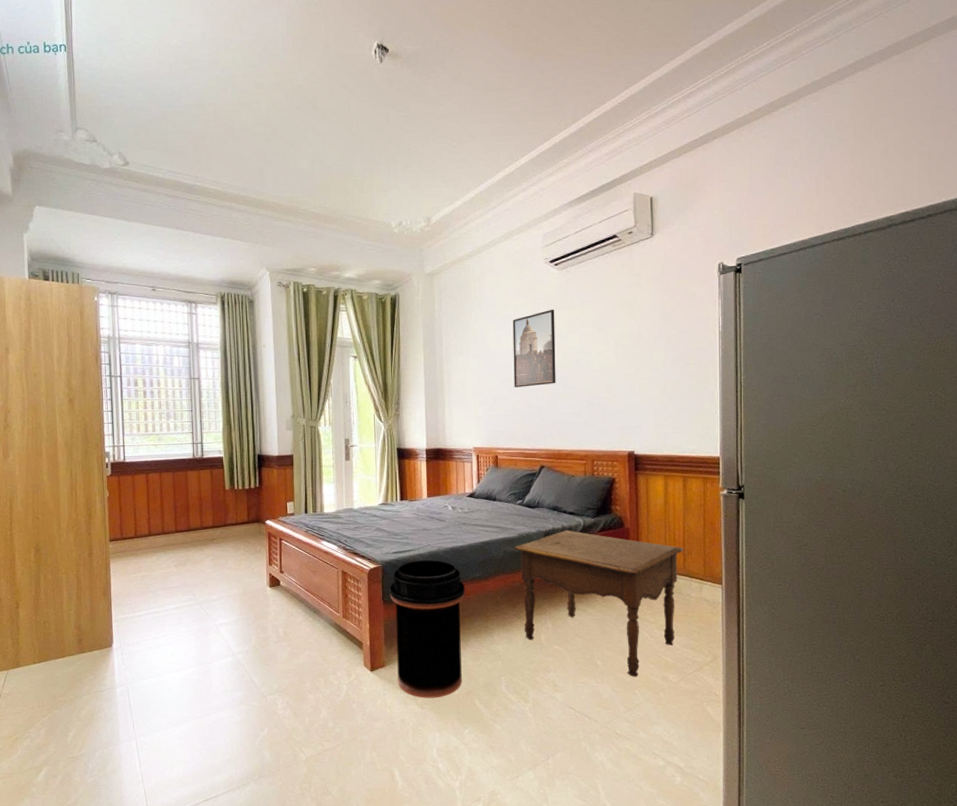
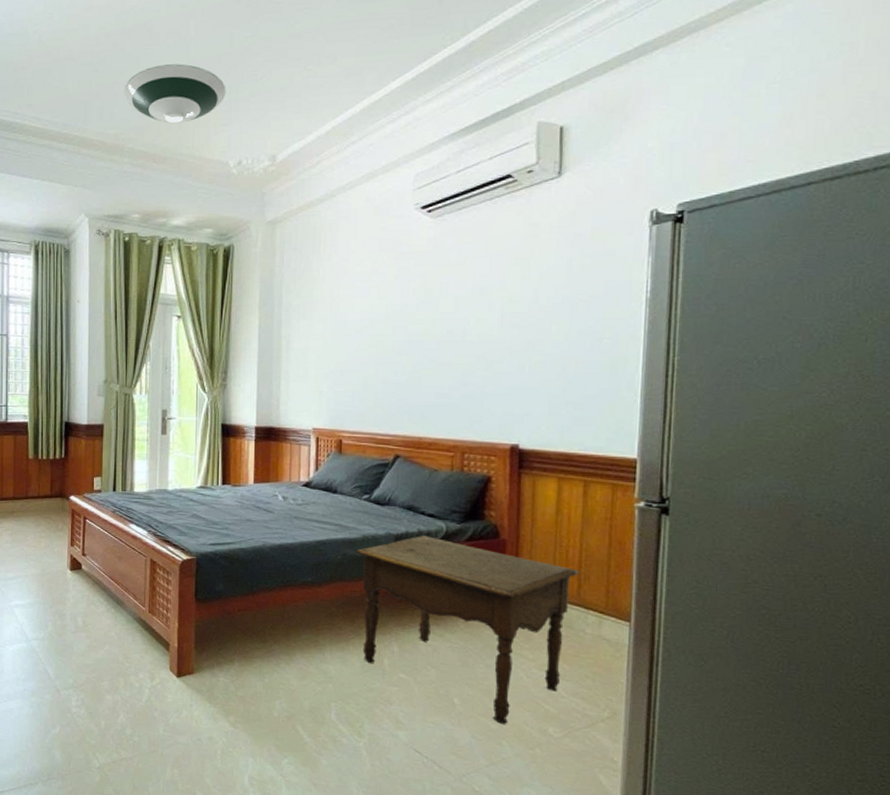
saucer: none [295,137,385,189] -> present [124,64,226,124]
trash can: present [389,560,465,699] -> none [203,556,293,718]
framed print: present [512,309,556,388] -> none [367,265,424,359]

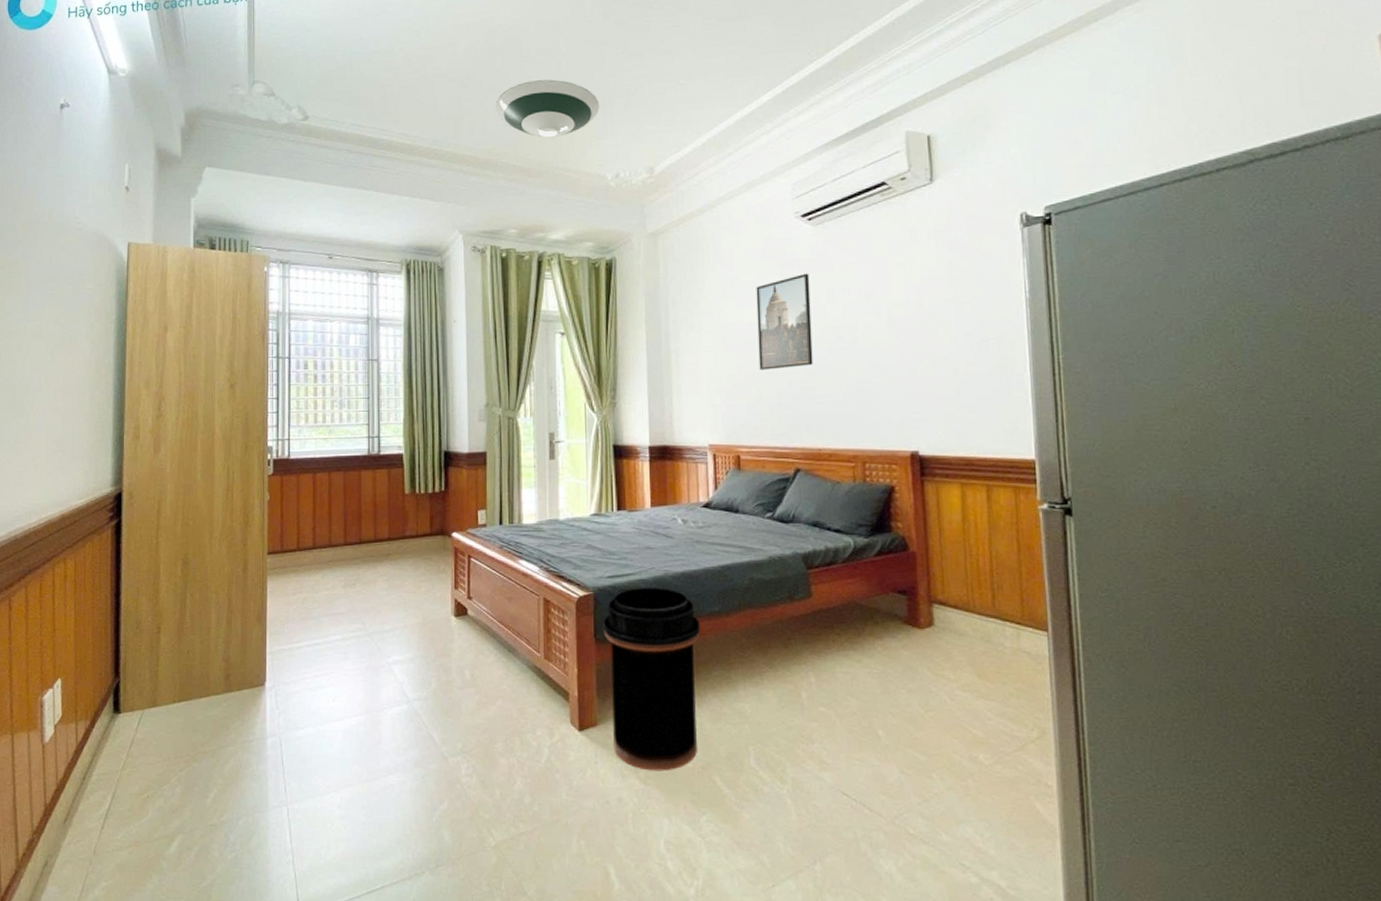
trash can: none [203,556,293,718] -> present [603,588,700,771]
side table: present [356,535,579,724] -> none [763,552,991,755]
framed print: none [367,265,424,359] -> present [756,273,813,370]

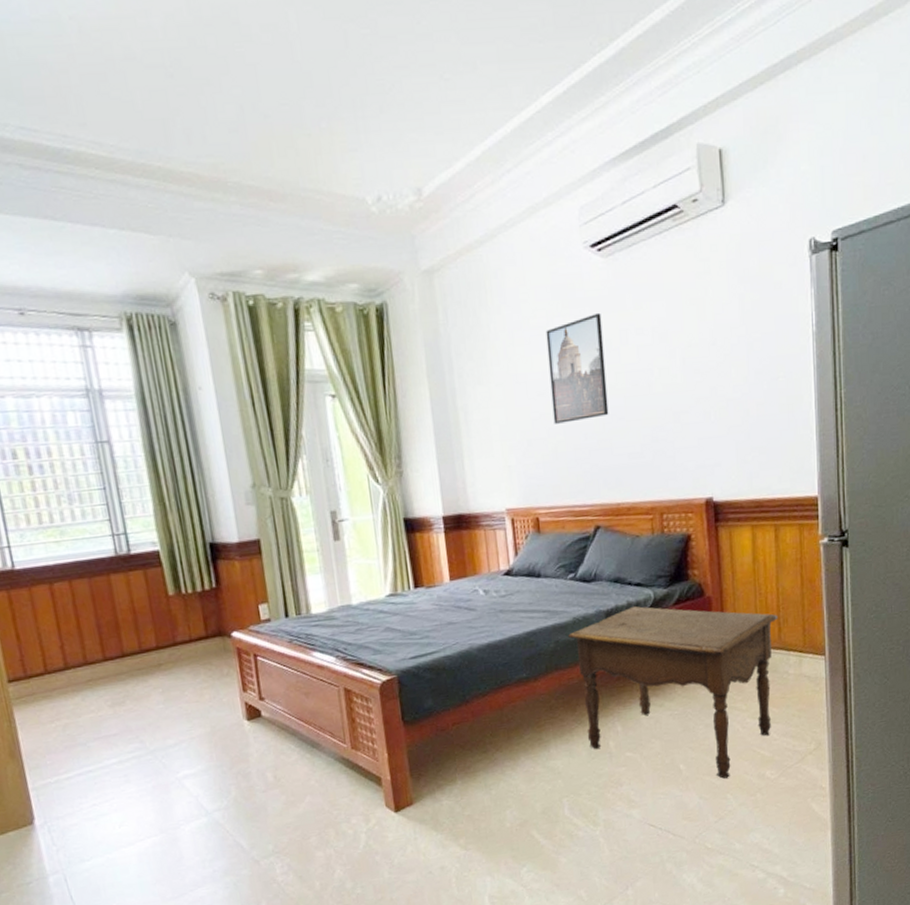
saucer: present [495,79,600,138] -> none [214,68,350,149]
trash can: present [603,588,700,771] -> none [410,661,514,837]
side table: none [763,552,991,755] -> present [568,605,778,779]

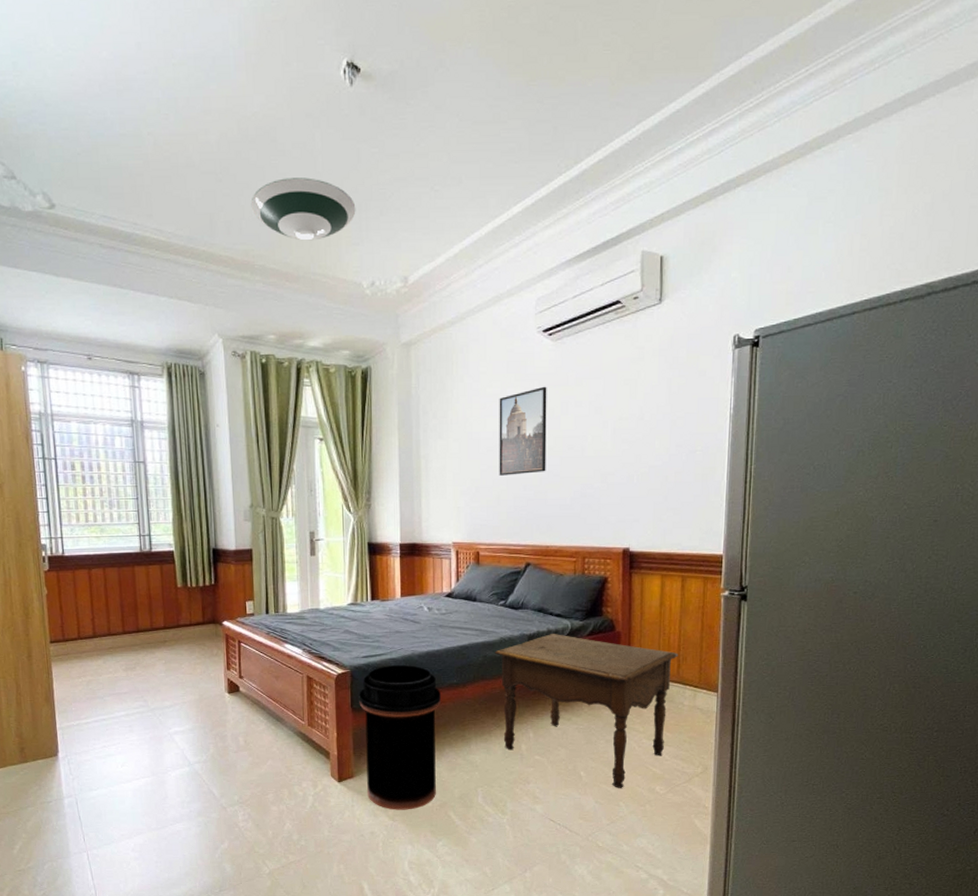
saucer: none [214,68,350,149] -> present [251,177,356,241]
trash can: none [410,661,514,837] -> present [359,665,441,810]

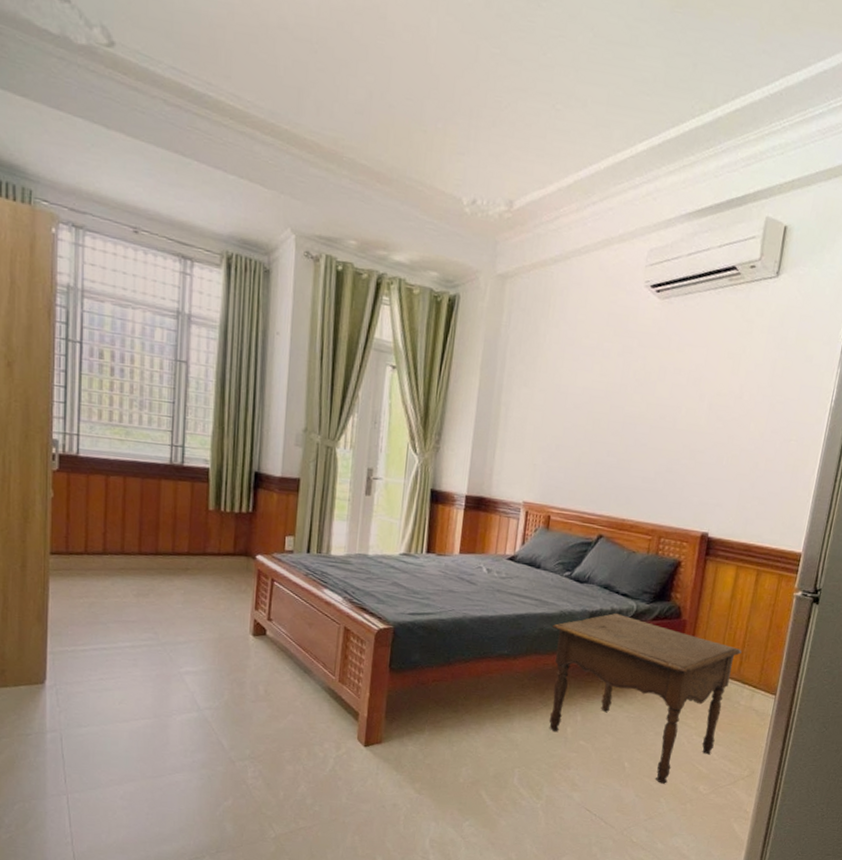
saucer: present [251,177,356,241] -> none [347,63,467,141]
trash can: present [359,665,441,810] -> none [395,626,489,784]
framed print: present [499,386,547,476] -> none [583,346,647,439]

